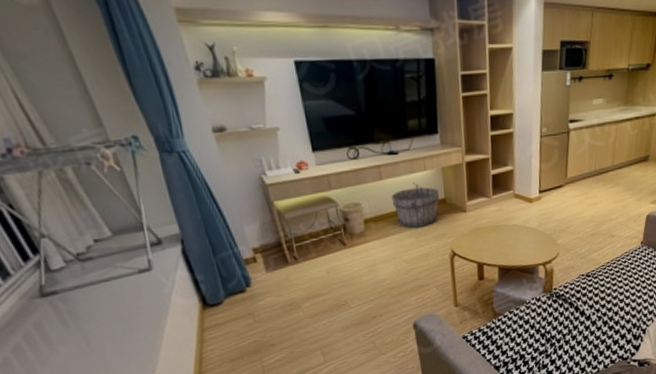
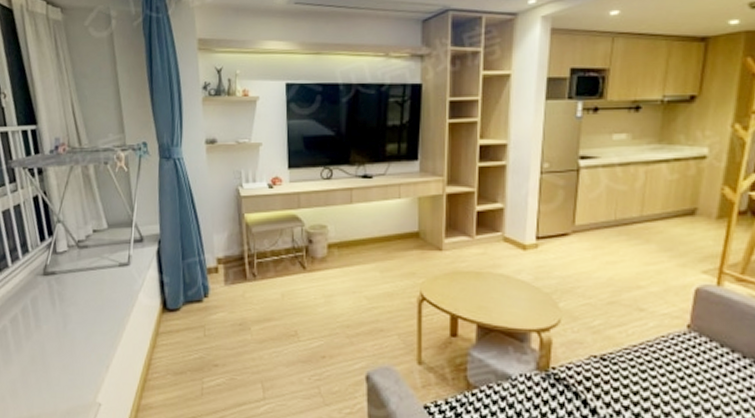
wooden bucket: present [391,182,440,228] -> none [359,210,413,261]

